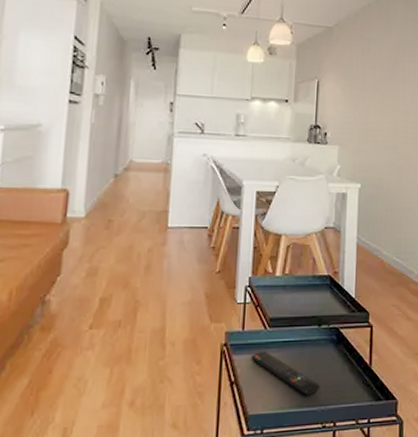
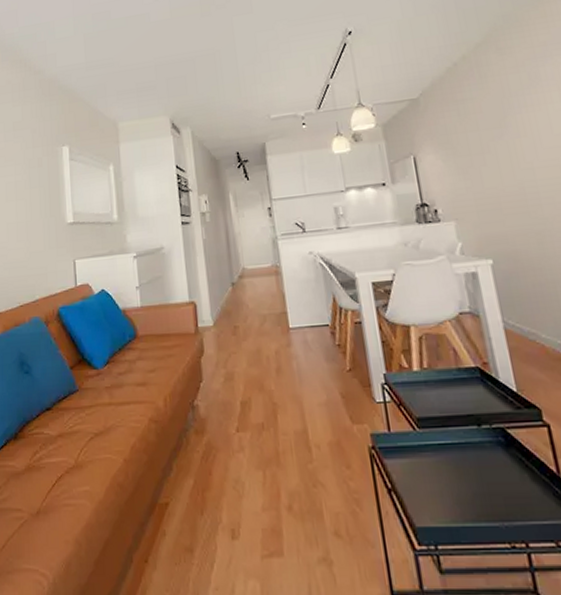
remote control: present [251,350,319,395] -> none [405,454,497,508]

